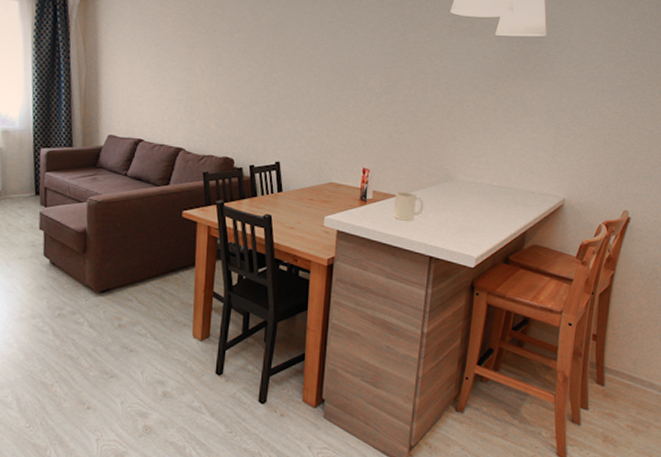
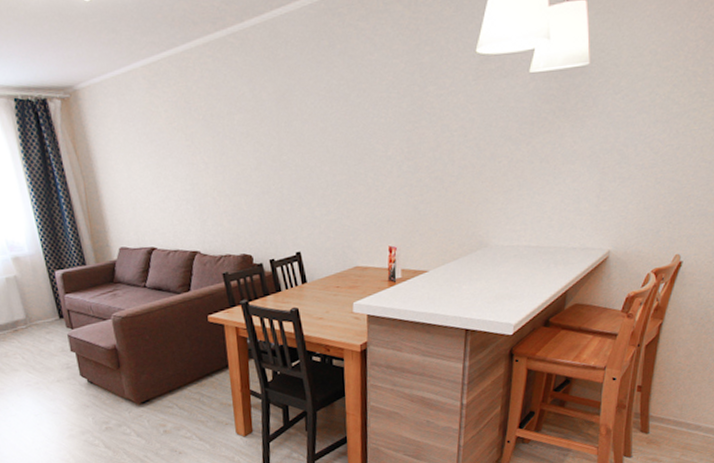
mug: present [393,192,424,221] -> none [425,266,457,297]

